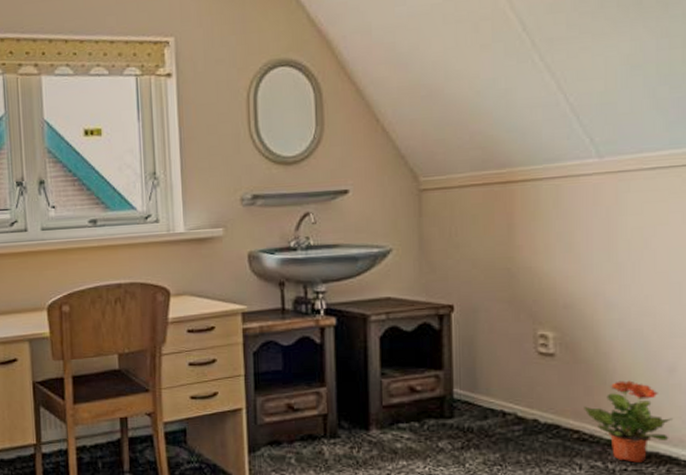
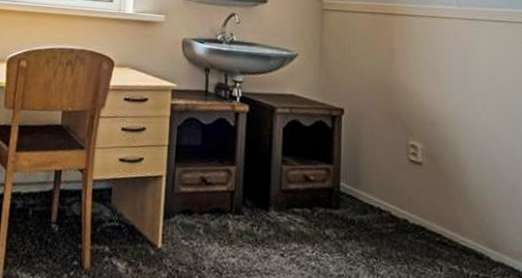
potted plant: present [584,380,672,463] -> none [444,194,514,271]

